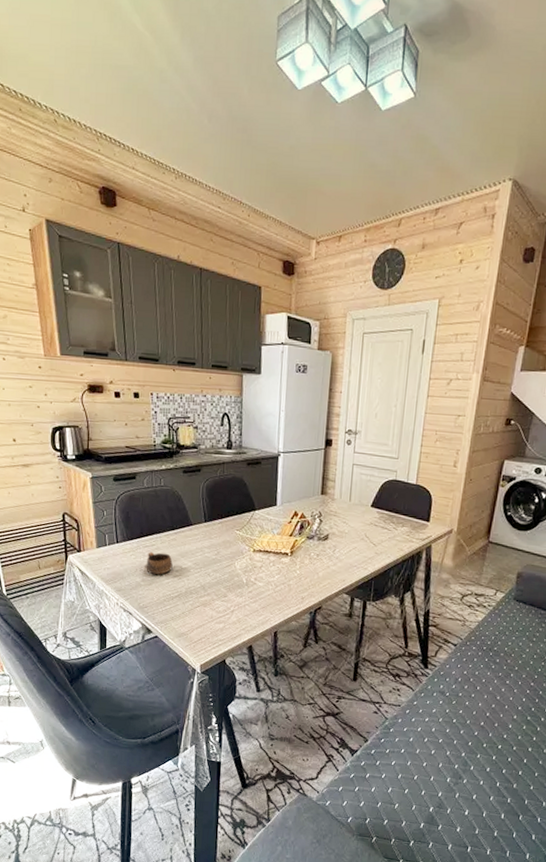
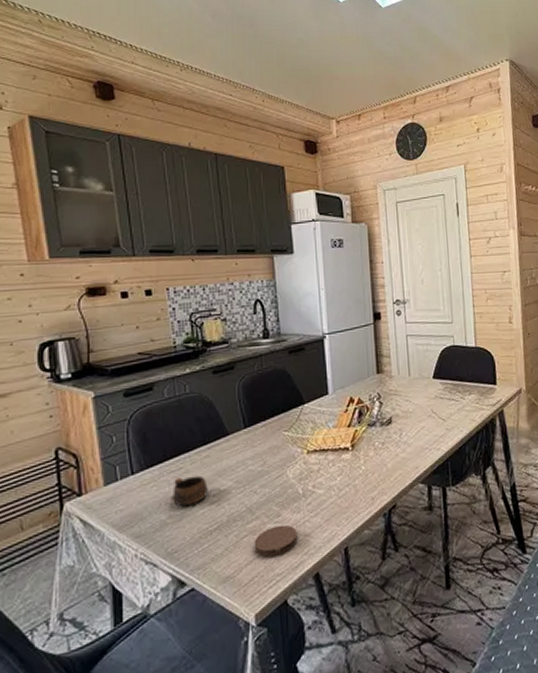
coaster: none [204,603,239,626] -> present [254,524,298,557]

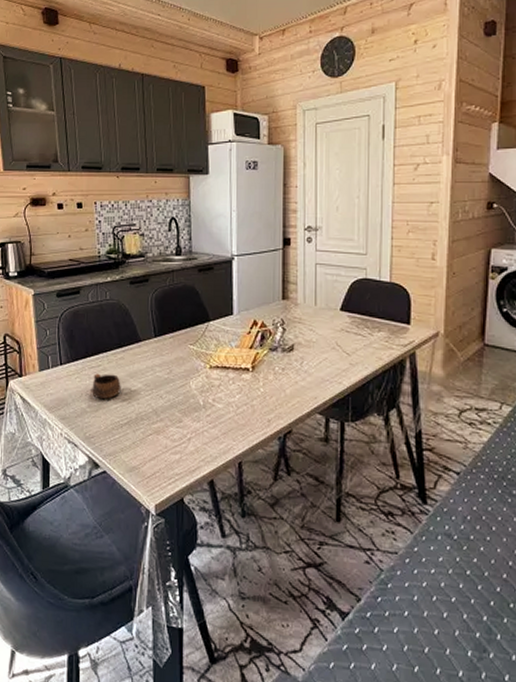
coaster: present [254,524,298,557] -> none [157,430,196,457]

